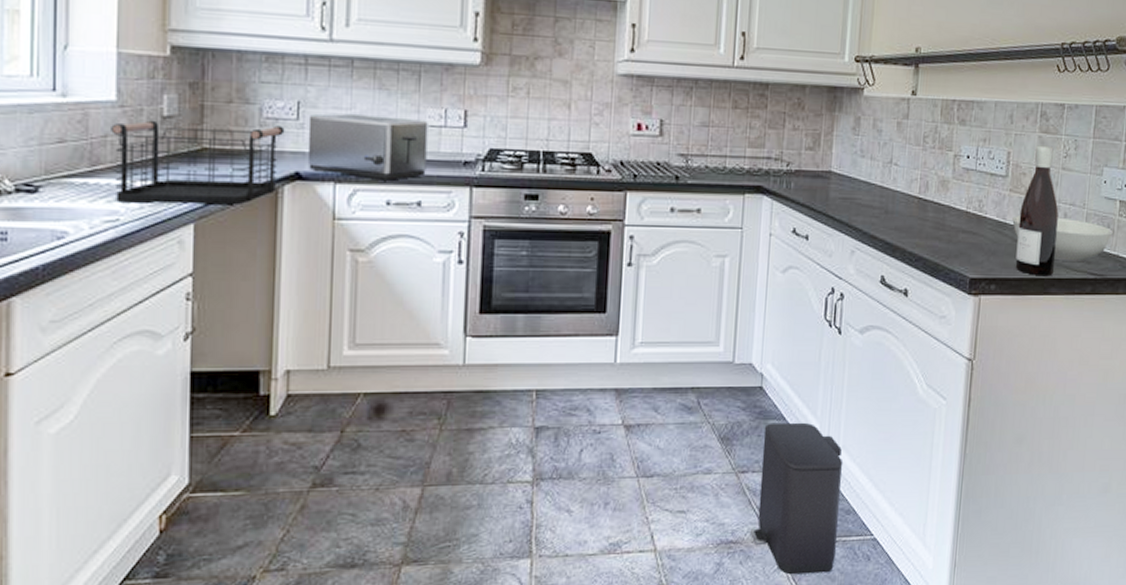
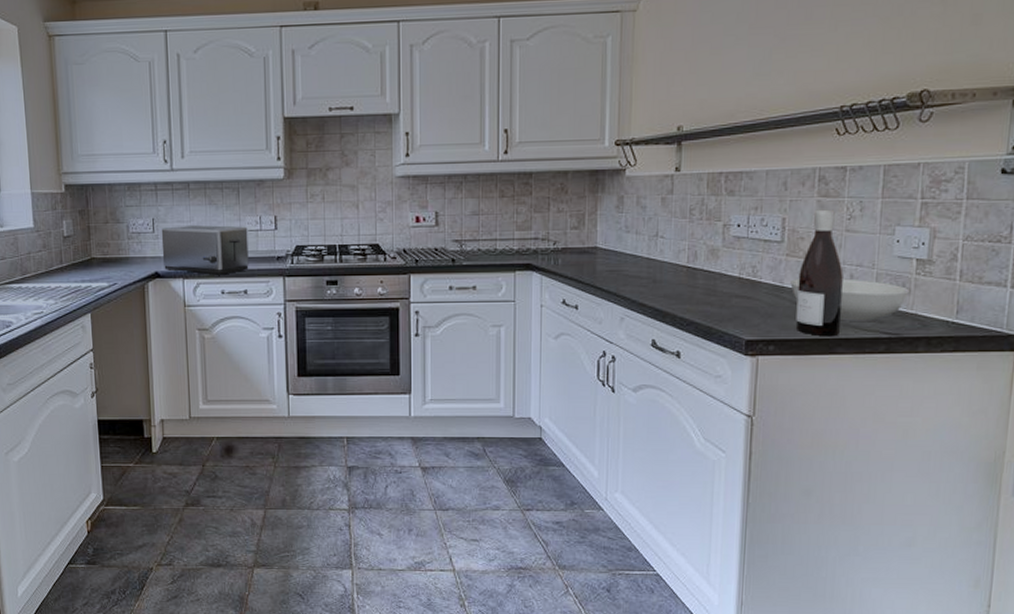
dish rack: present [111,120,285,206] -> none [32,238,146,300]
pedal bin: present [749,422,844,575] -> none [537,469,623,601]

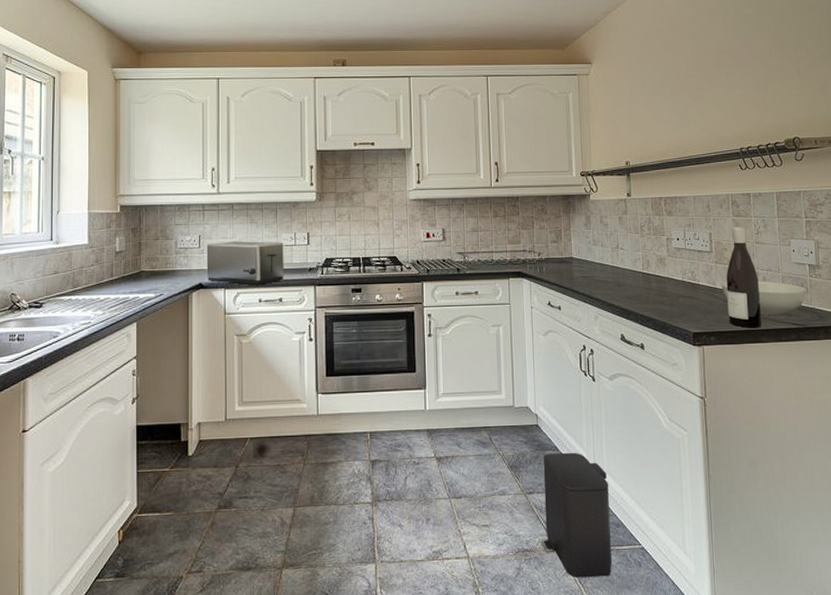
pedal bin: none [537,469,623,601] -> present [540,452,612,578]

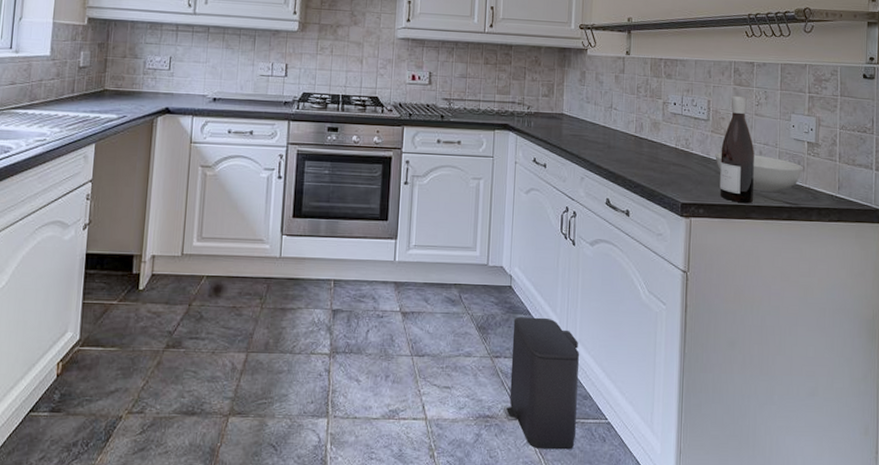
toaster: present [206,240,284,285] -> none [174,65,260,115]

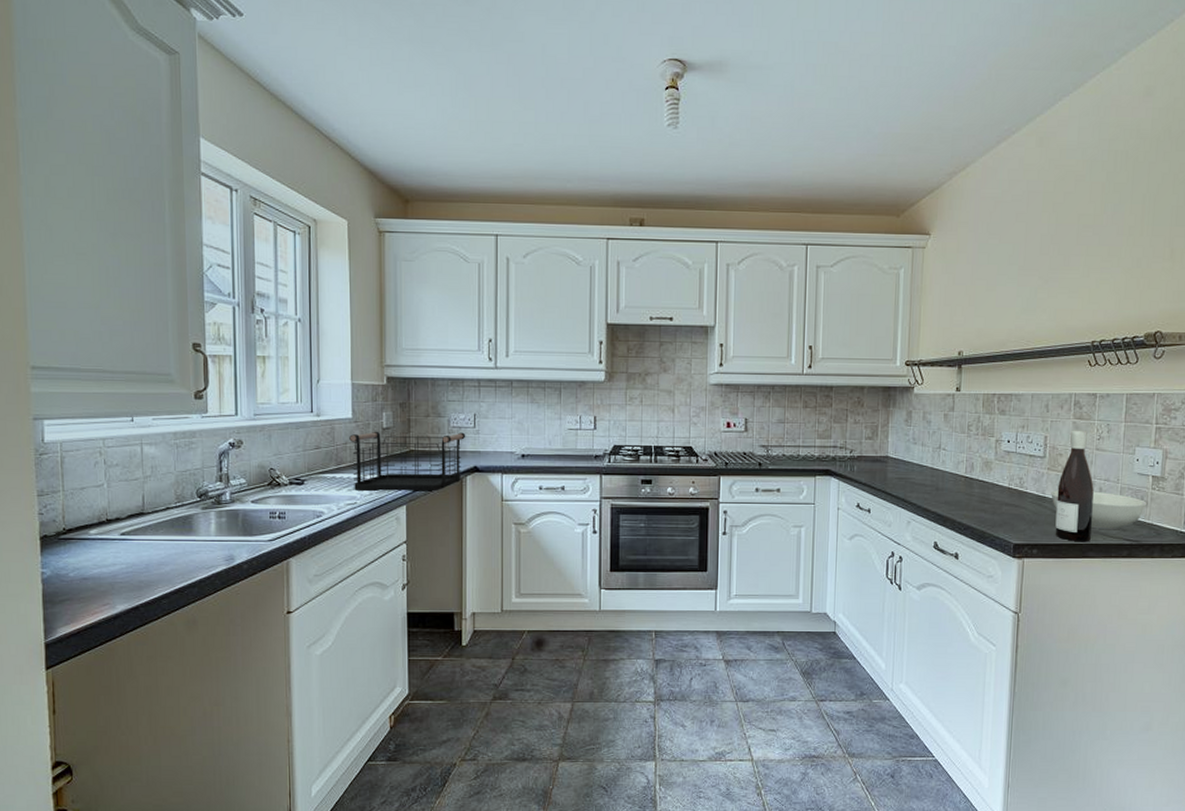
dish rack: none [45,69,161,131] -> present [349,431,466,492]
pedal bin: present [503,316,580,450] -> none [829,661,907,786]

